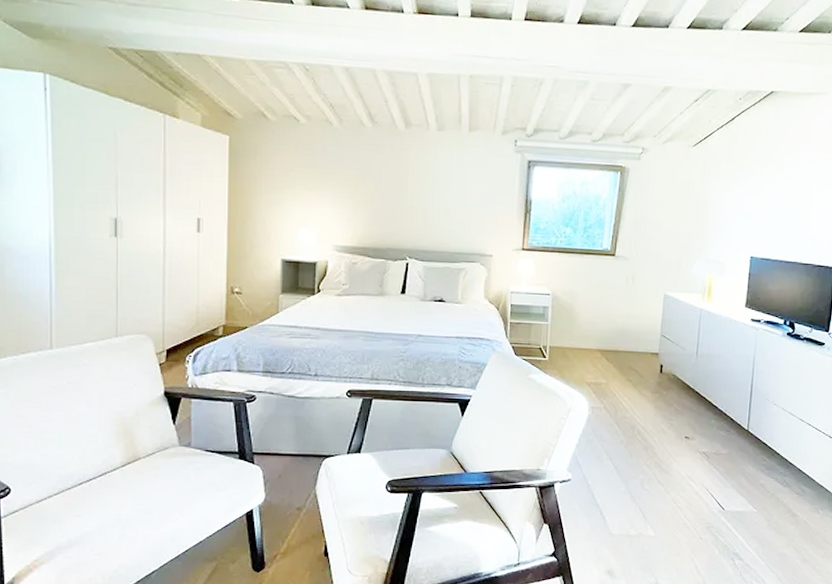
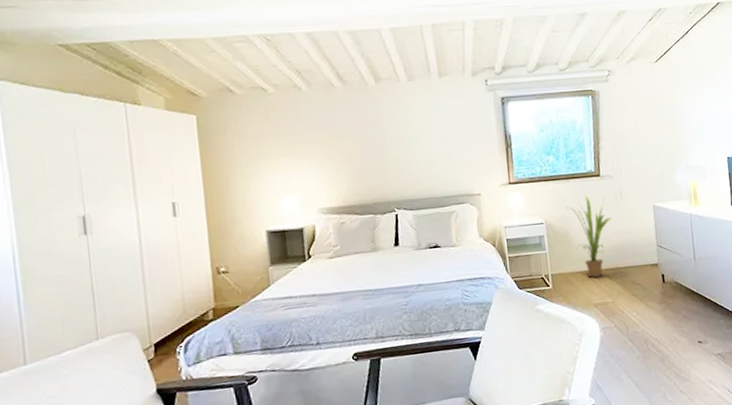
house plant: none [575,272,620,356] -> present [565,194,612,278]

